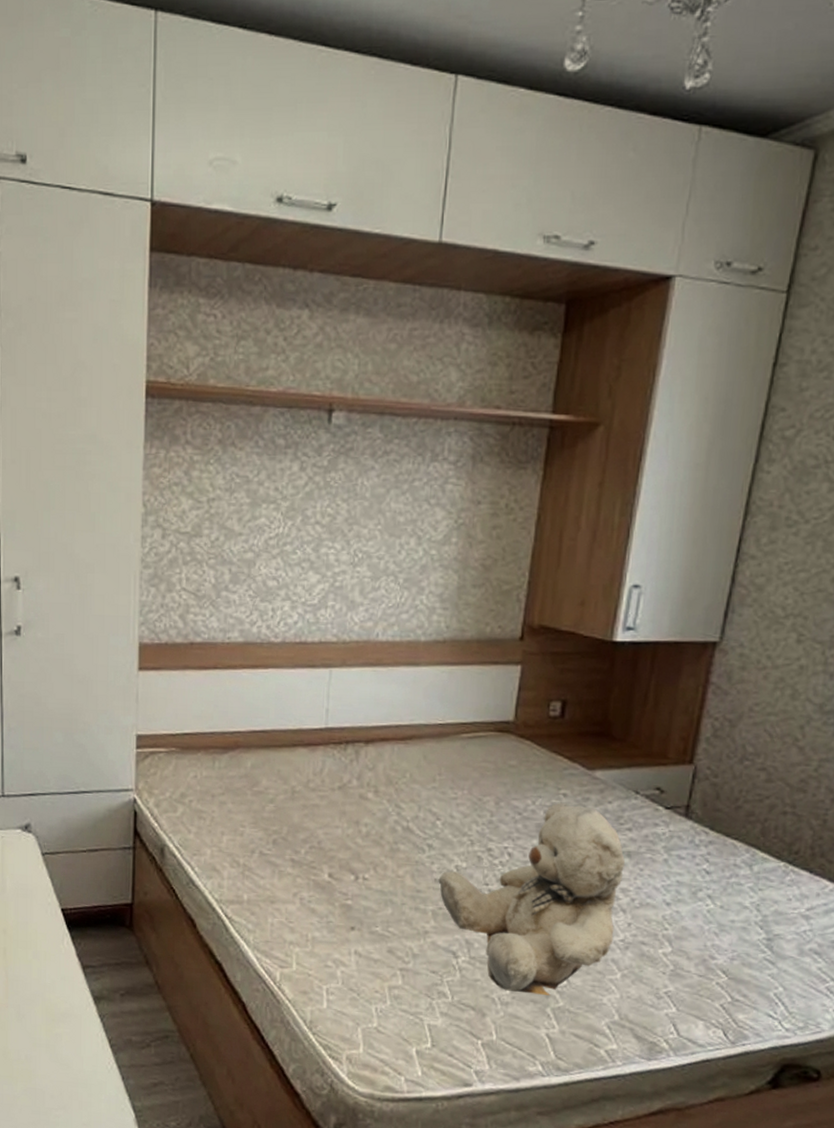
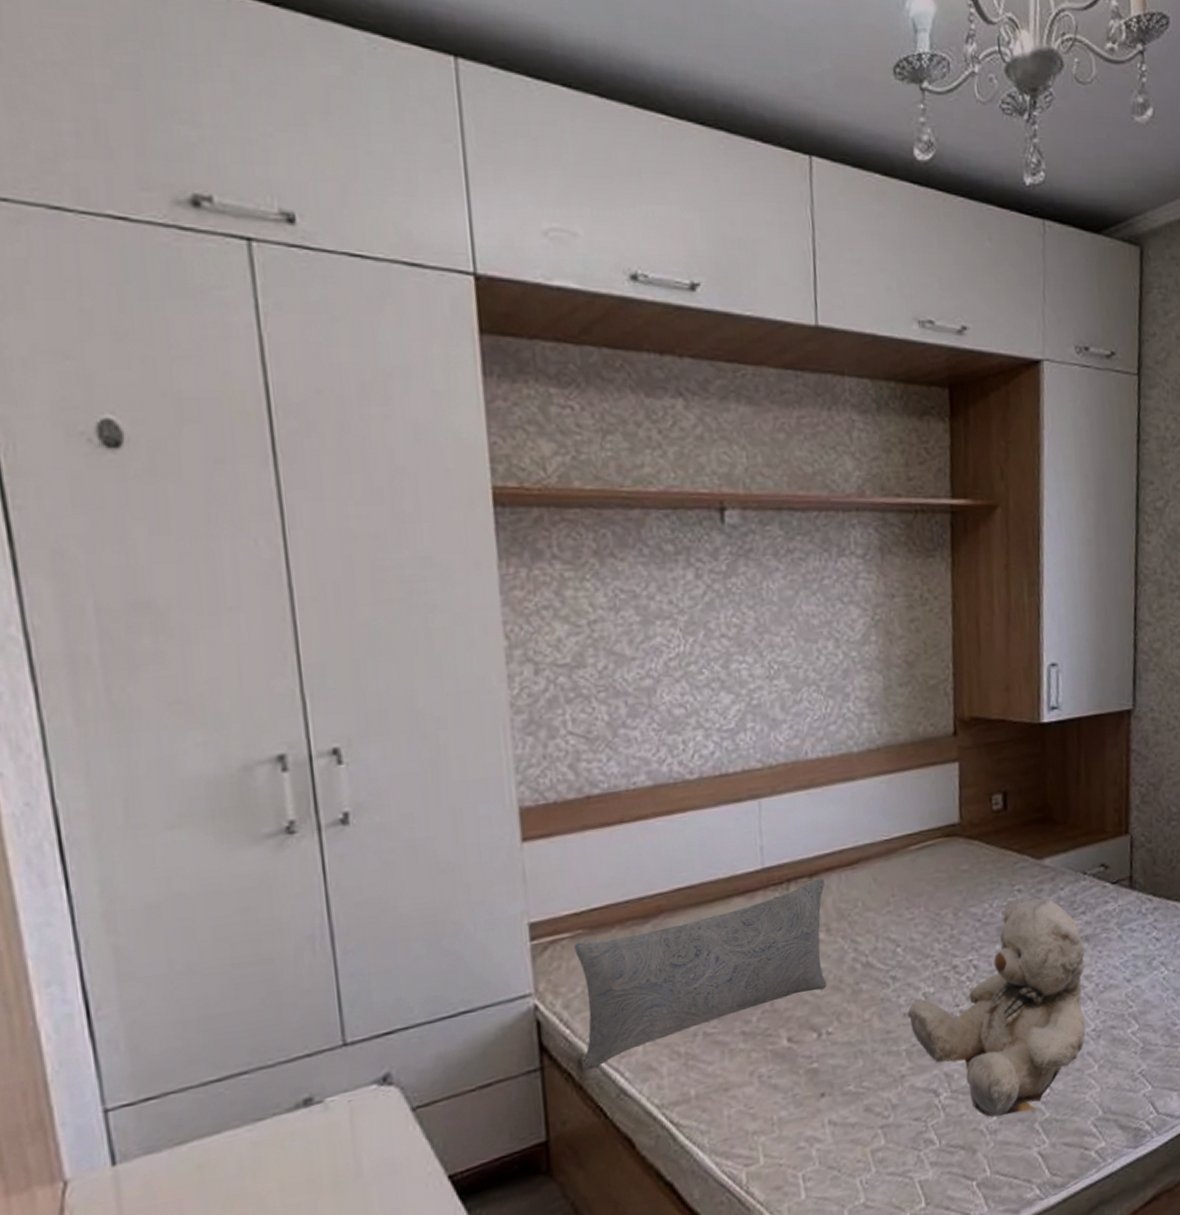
pillow: none [164,746,378,859] -> present [574,878,826,1071]

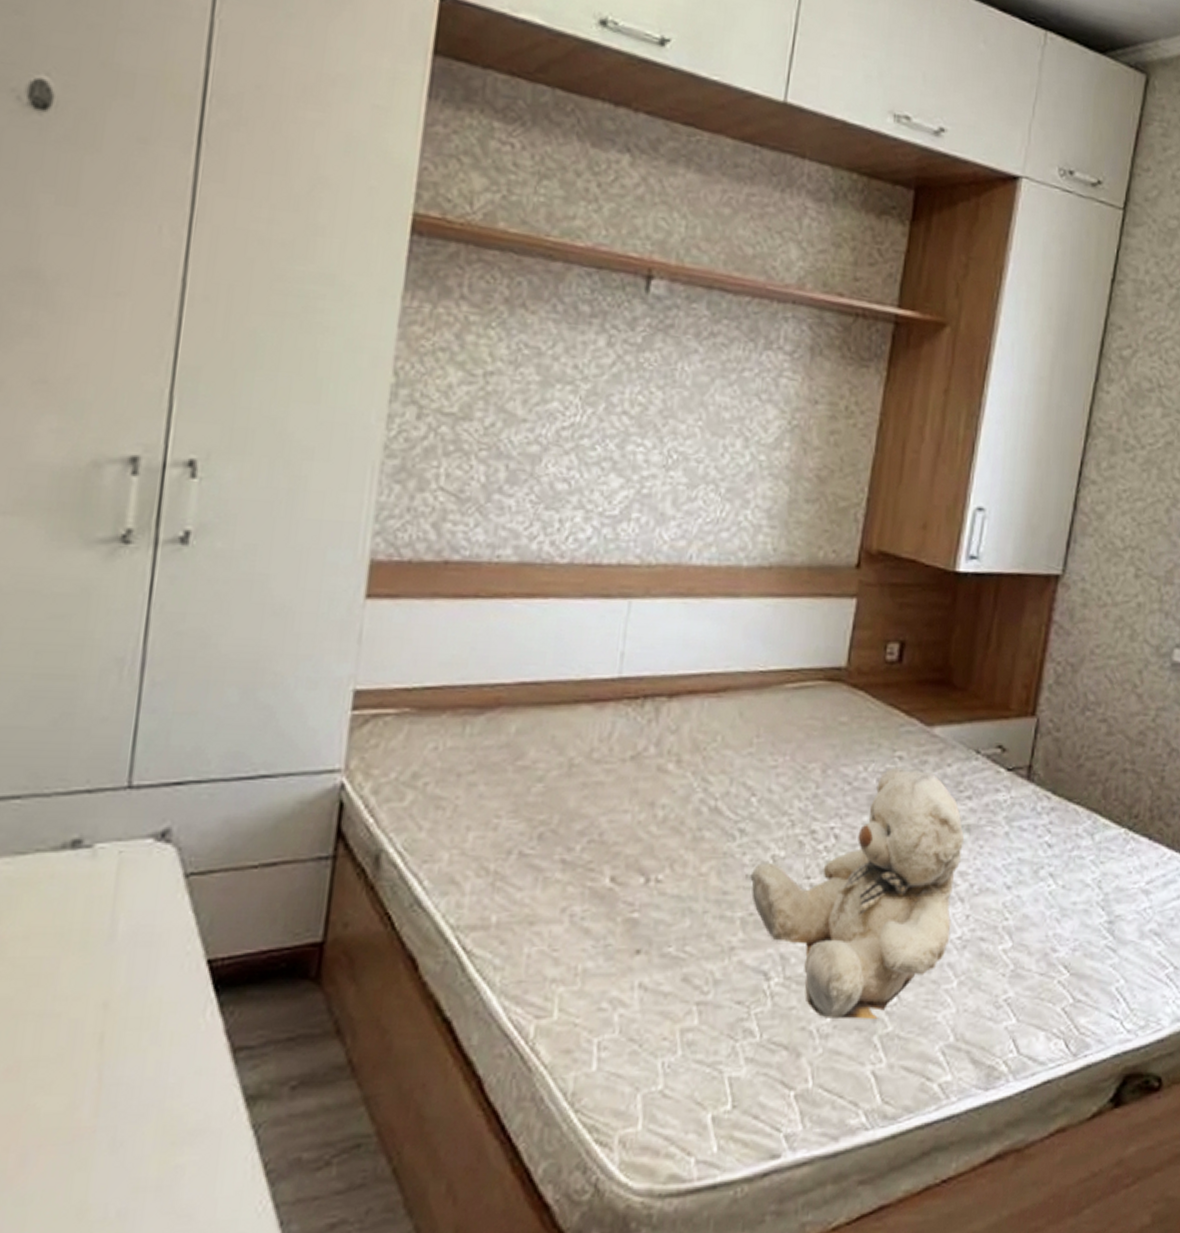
pillow: present [574,878,826,1071] -> none [379,700,685,870]

